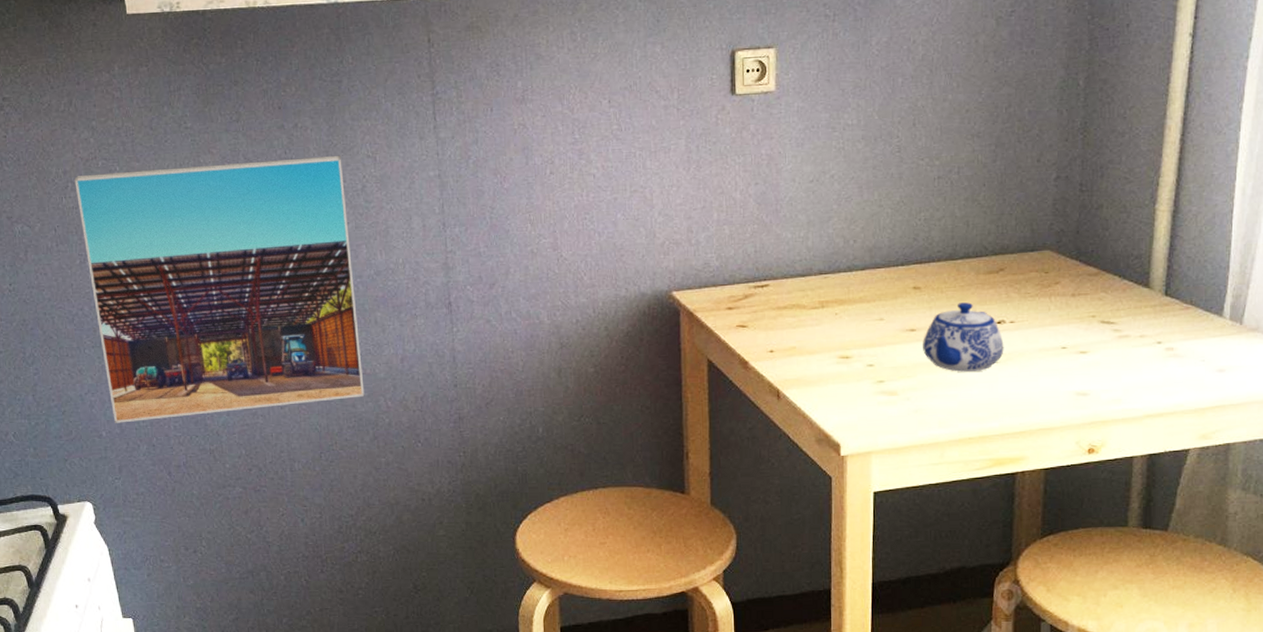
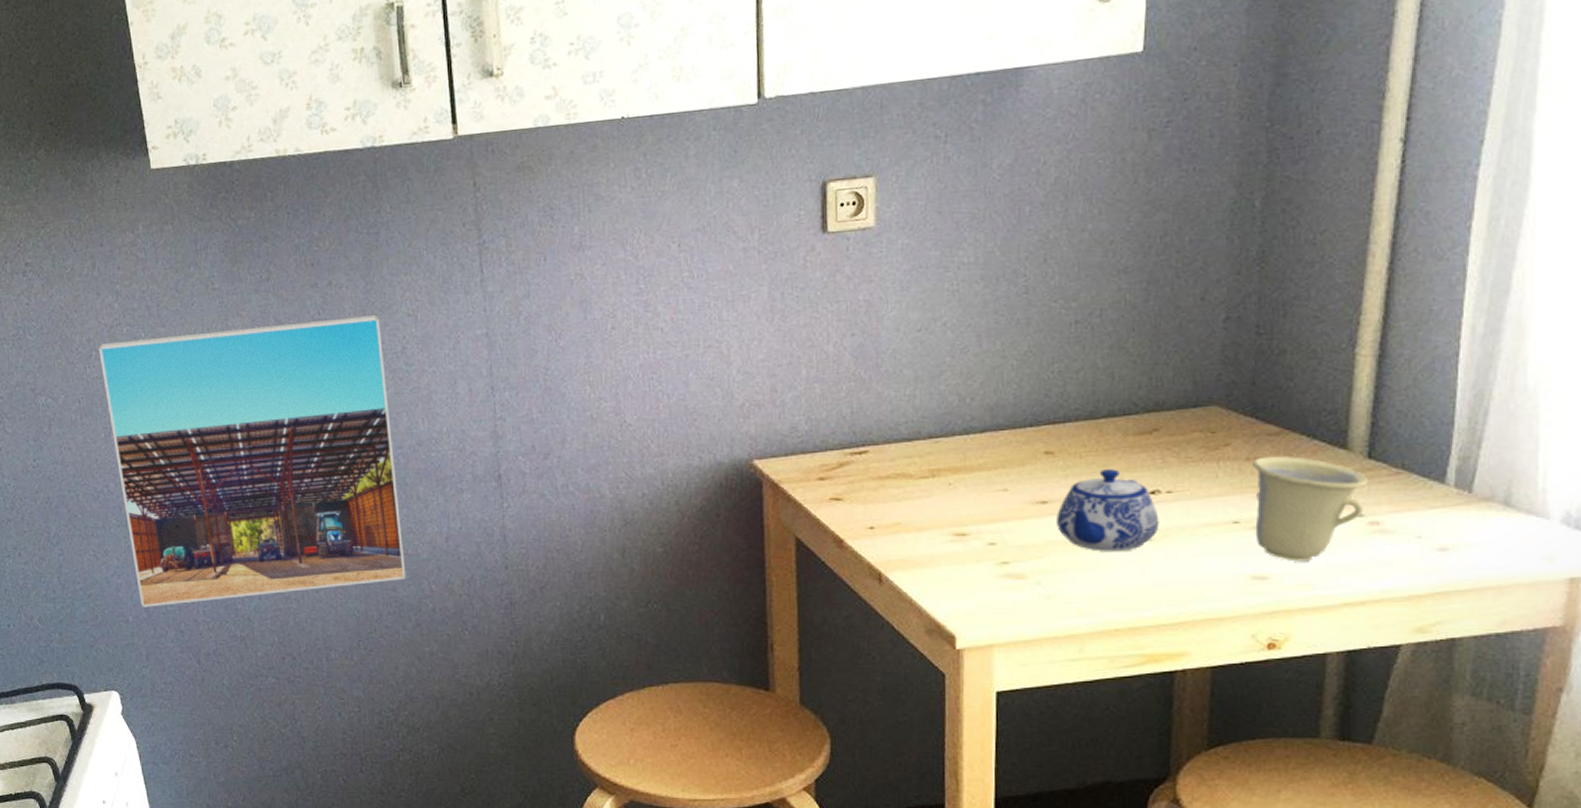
cup: none [1077,293,1164,381] -> present [1253,456,1367,562]

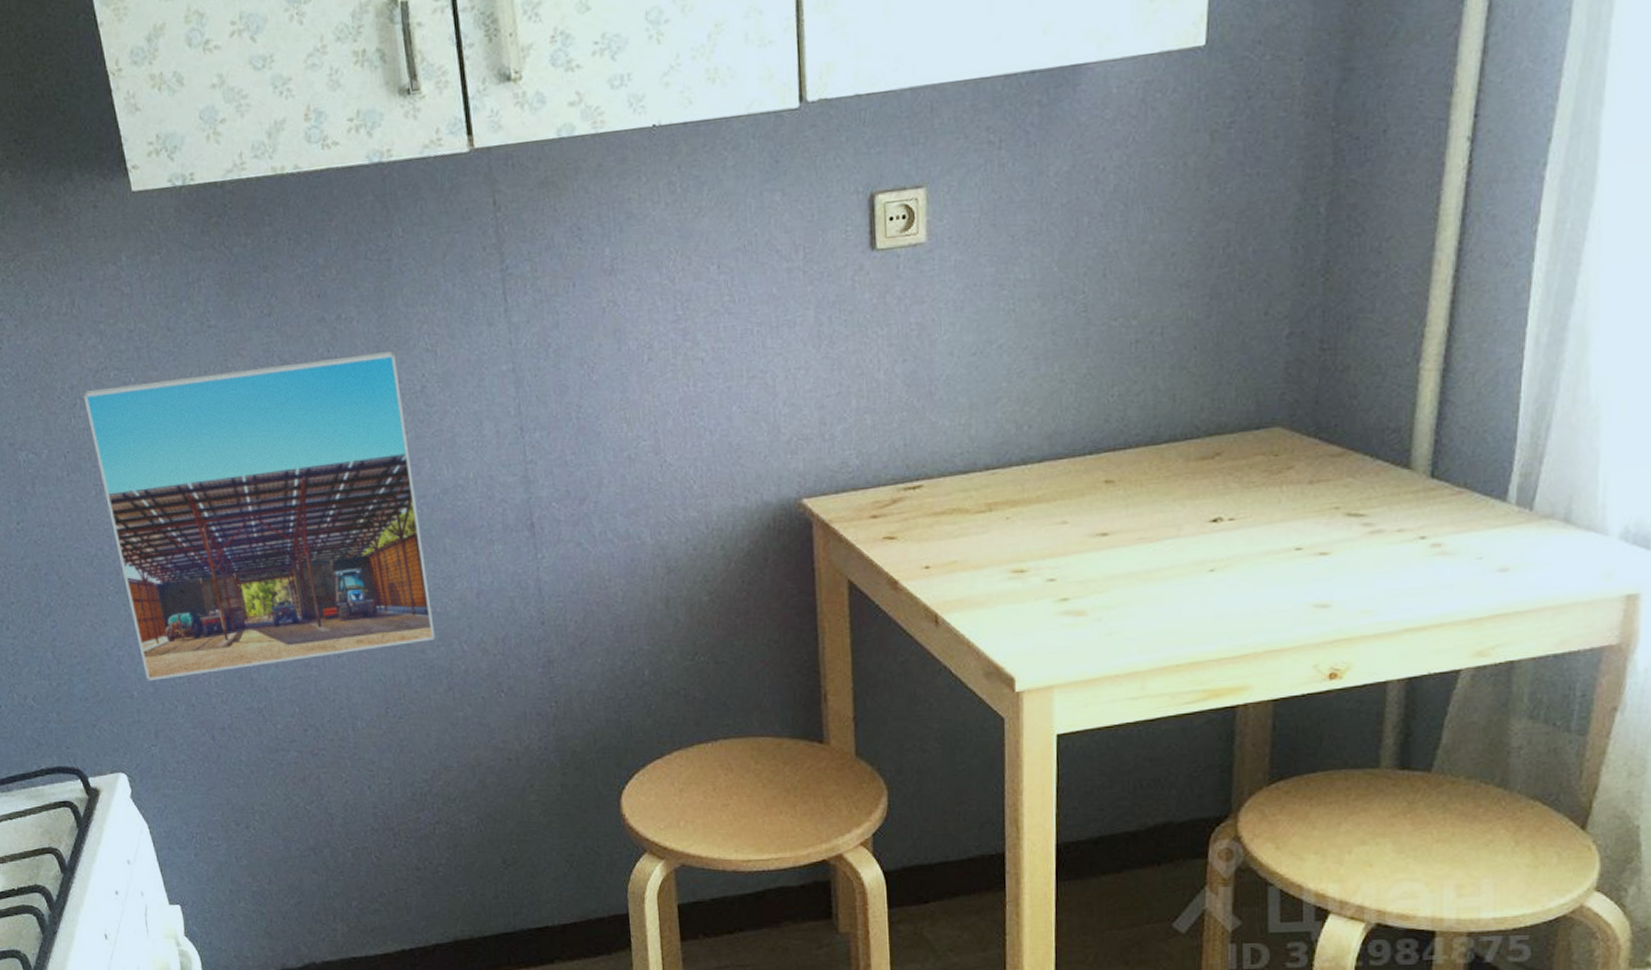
teapot: present [1057,469,1159,551] -> none [1117,497,1221,584]
cup: present [1253,456,1367,562] -> none [1316,478,1430,588]

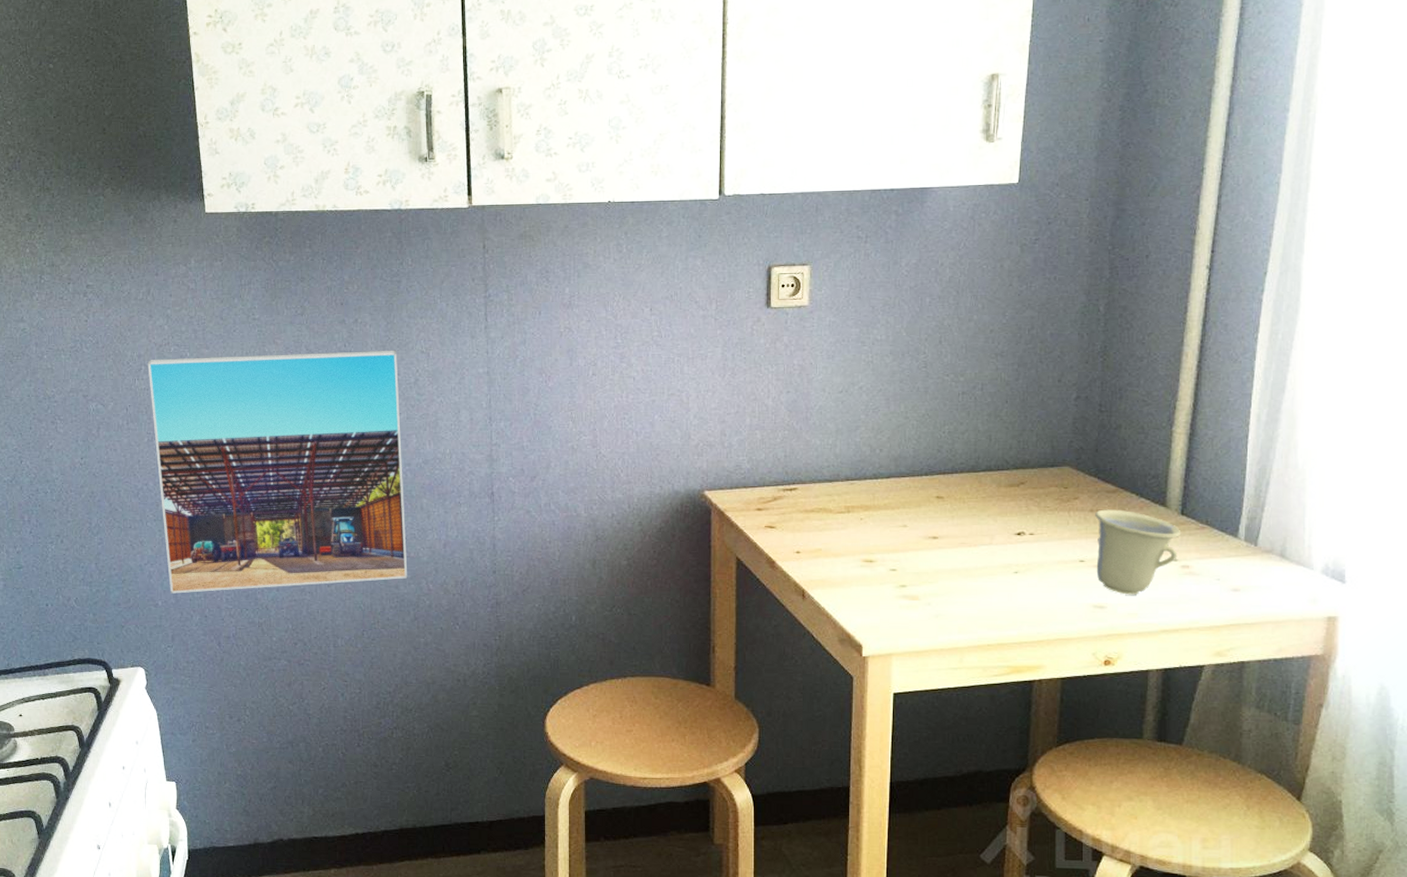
cup: none [1316,478,1430,588] -> present [1095,509,1180,595]

